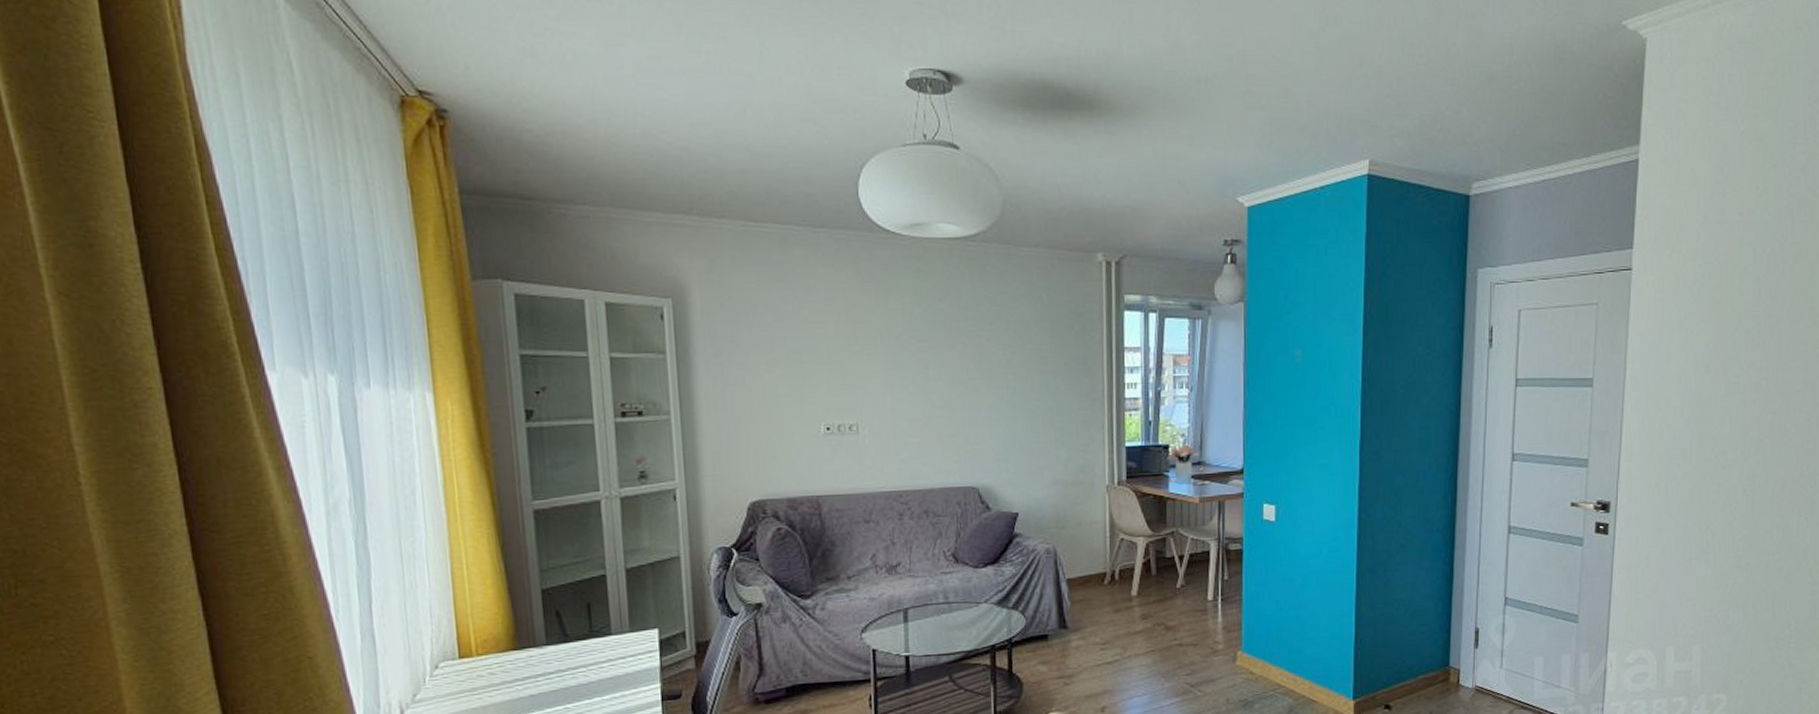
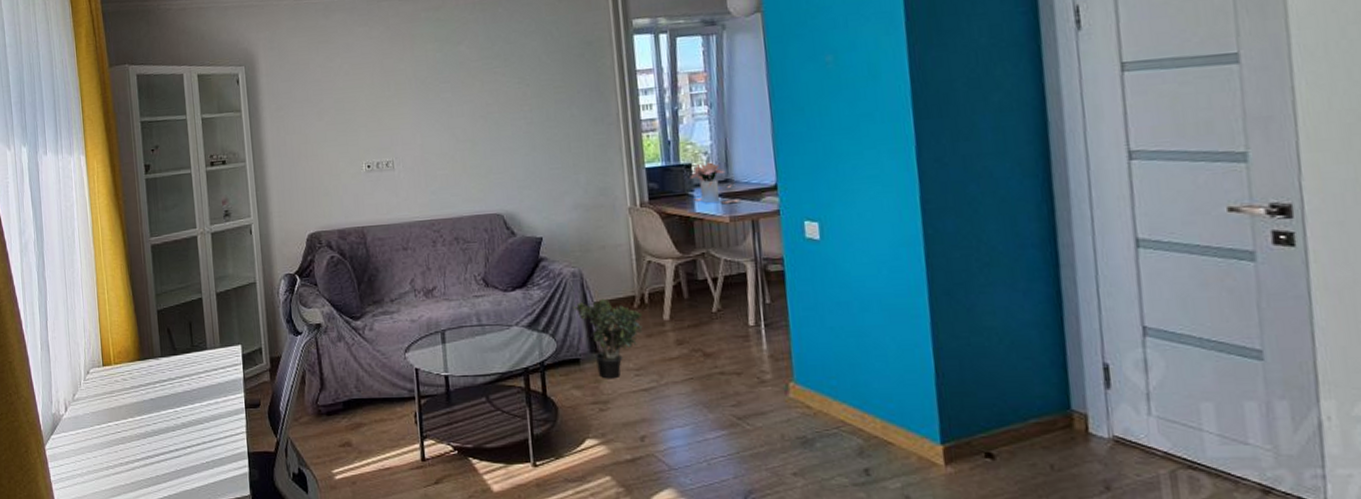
potted plant: none [1045,575,1112,654] -> present [573,298,643,379]

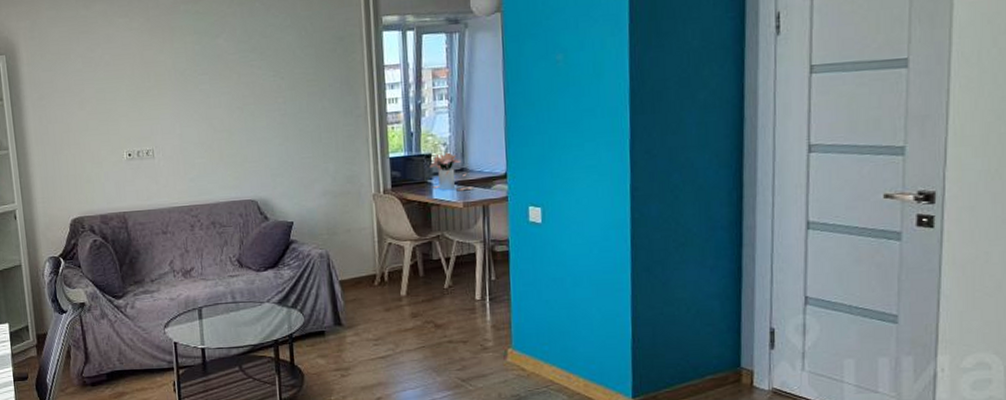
potted plant: present [573,298,643,379] -> none [320,277,383,349]

